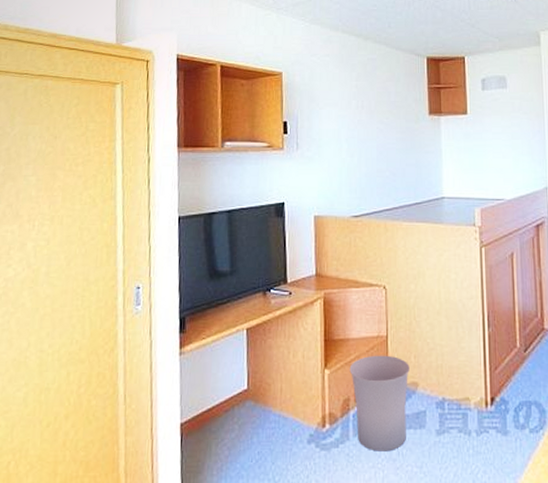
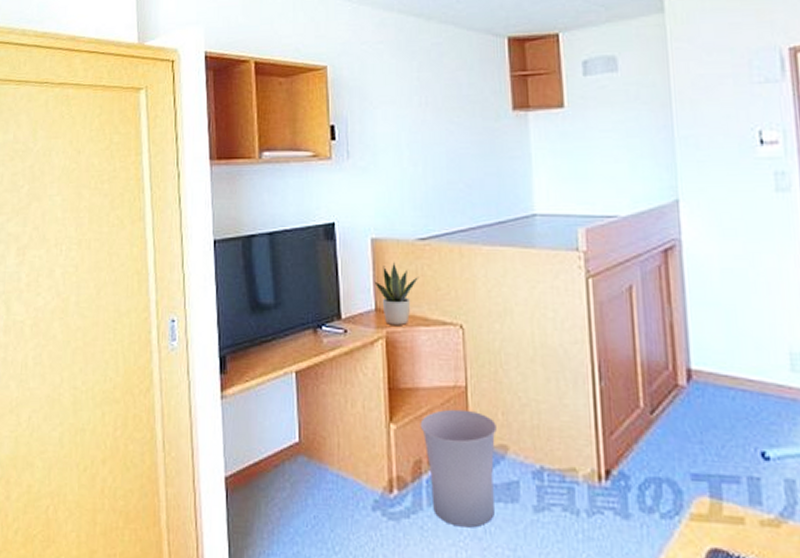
potted plant: none [315,234,353,288] -> present [374,261,420,326]

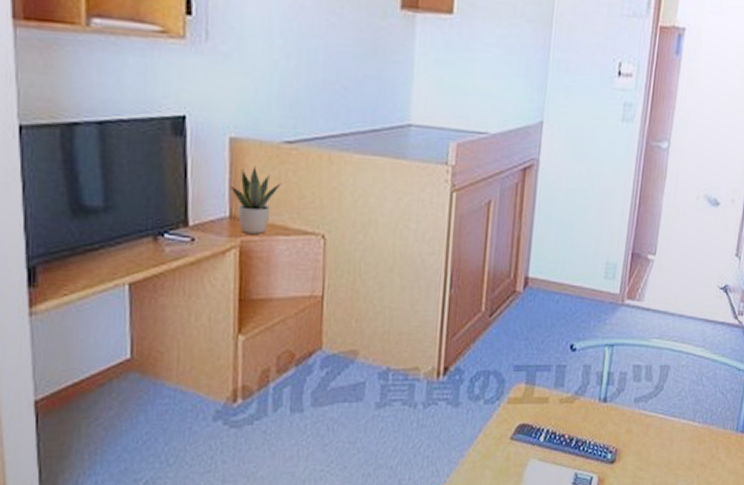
waste bin: present [420,409,497,528] -> none [271,318,349,428]

